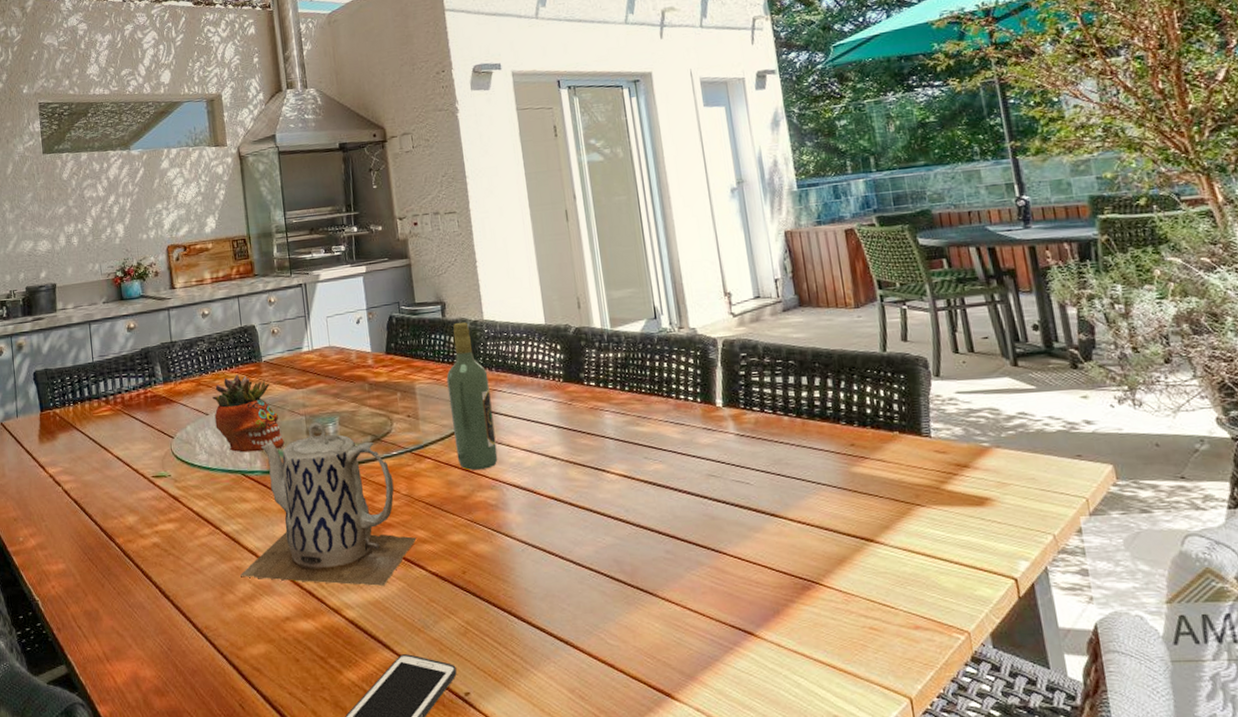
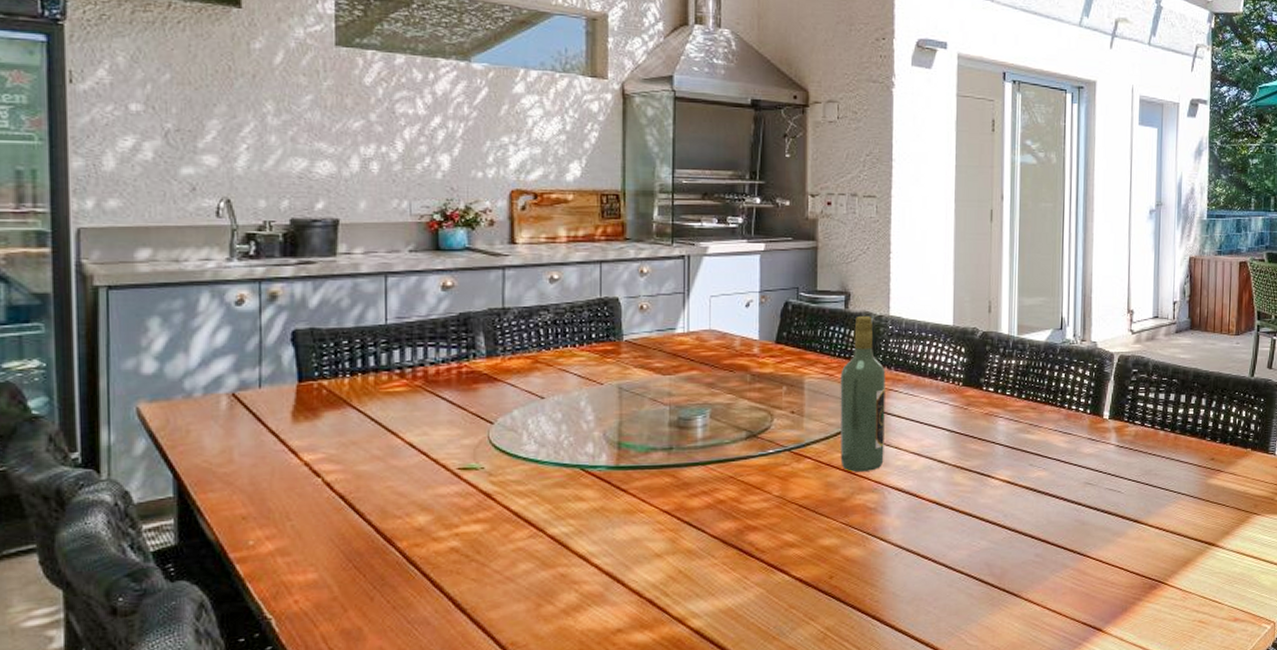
succulent planter: present [212,374,285,453] -> none [552,353,640,444]
teapot: present [239,422,418,586] -> none [564,414,785,593]

